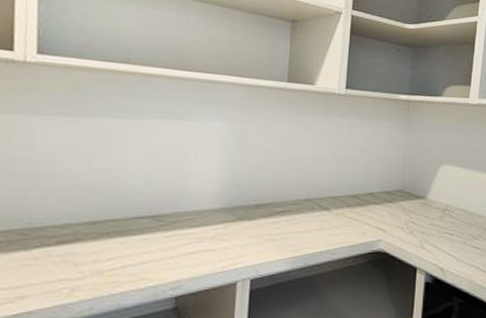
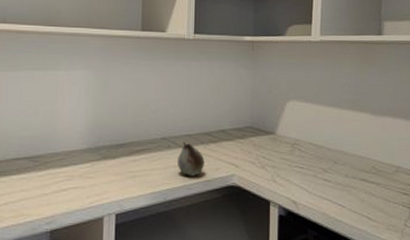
fruit: none [321,204,351,241] -> present [178,142,205,176]

